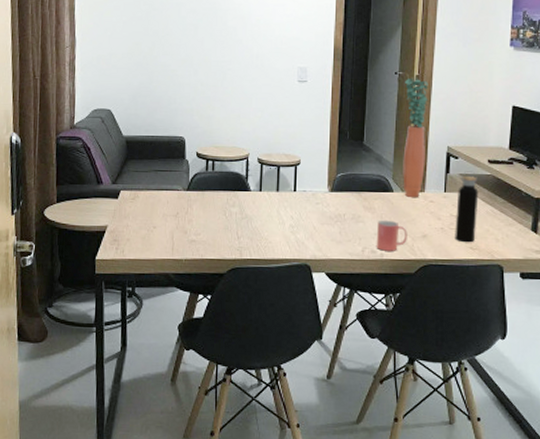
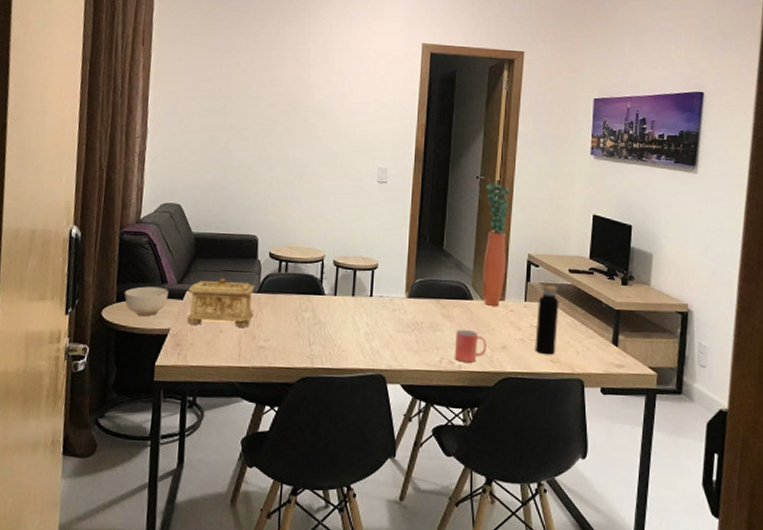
bowl: none [63,187,104,215] -> present [124,286,169,317]
decorative box: none [122,178,185,223] -> present [187,278,255,327]

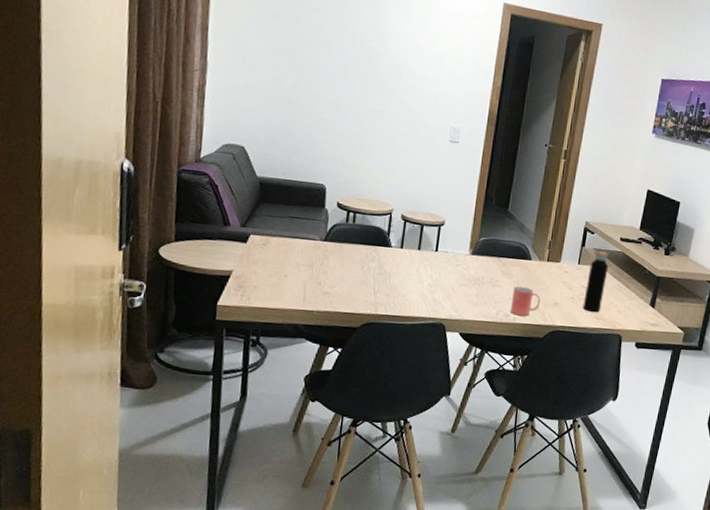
bowl: present [124,286,169,317] -> none [183,227,232,257]
decorative box: present [187,278,255,327] -> none [250,224,322,273]
vase: present [483,178,510,307] -> none [541,147,575,268]

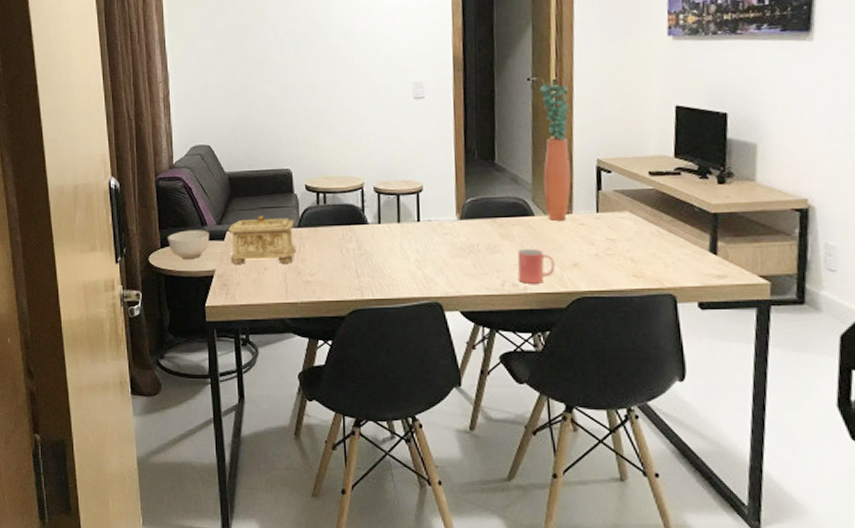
bowl: none [183,227,232,257] -> present [167,230,210,260]
decorative box: none [250,224,322,273] -> present [228,215,297,264]
vase: none [541,147,575,268] -> present [540,79,571,222]
water bottle: present [583,246,610,312] -> none [612,186,640,269]

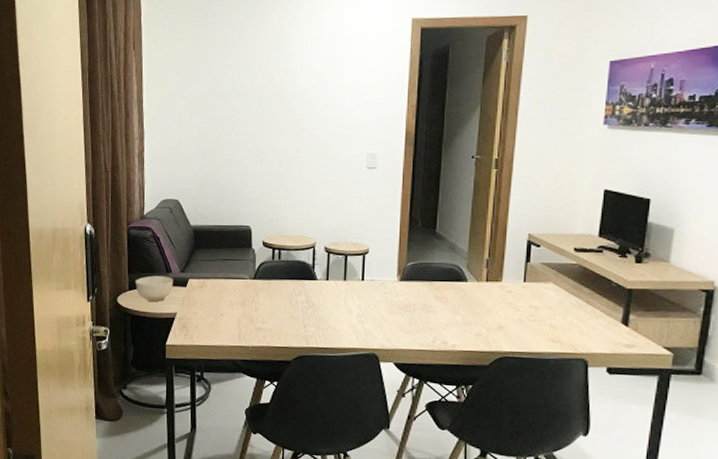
decorative box: present [228,215,297,264] -> none [190,266,251,311]
mug: present [517,248,555,284] -> none [447,310,482,343]
vase: present [540,79,571,222] -> none [478,157,509,288]

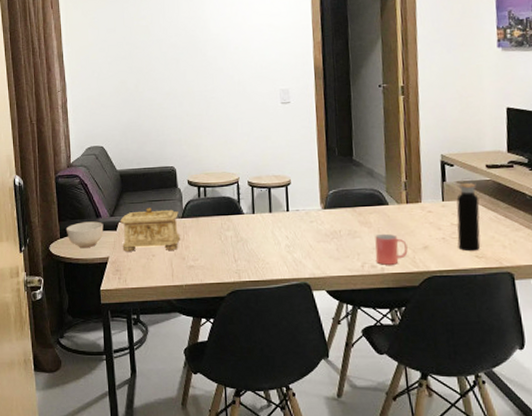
decorative box: none [190,266,251,311] -> present [120,208,181,252]
mug: none [447,310,482,343] -> present [375,233,408,265]
water bottle: none [534,260,562,334] -> present [456,178,481,250]

